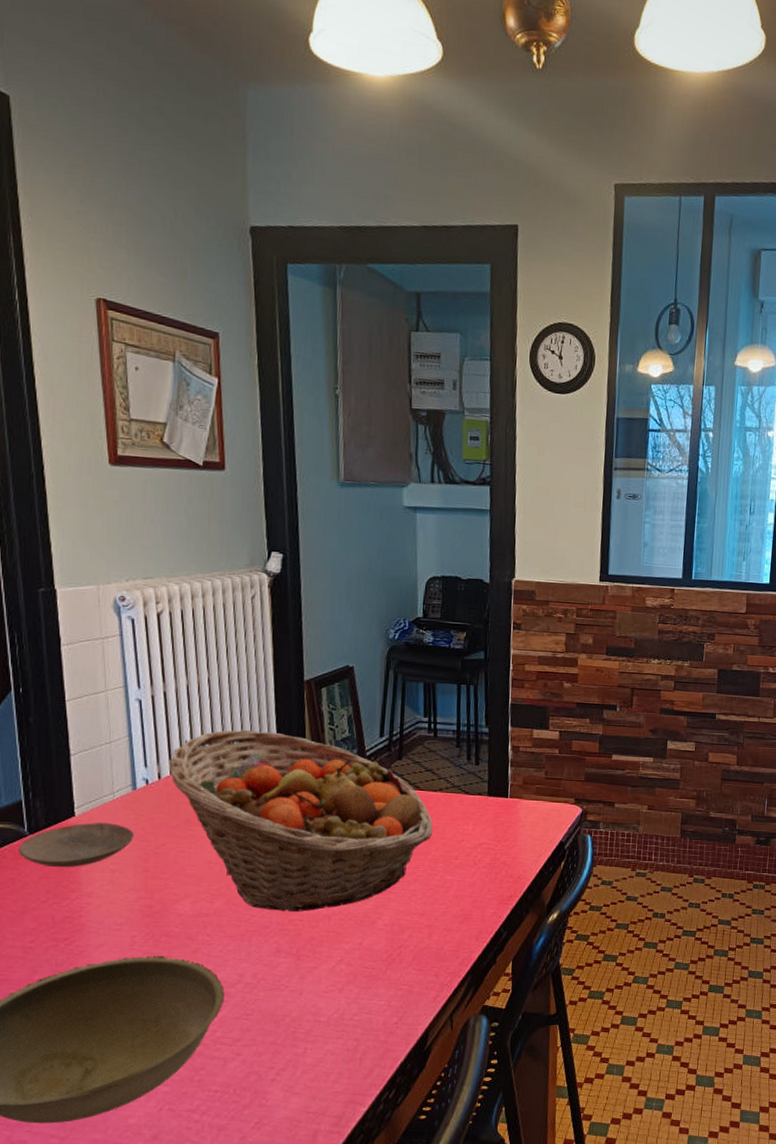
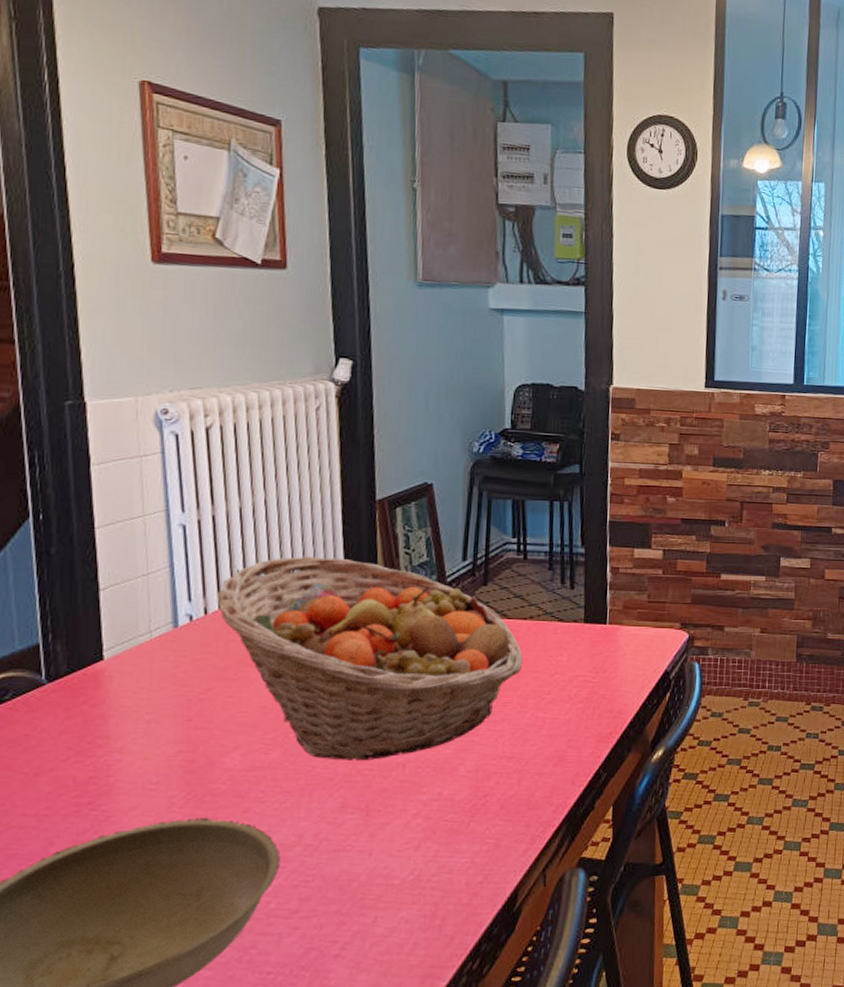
plate: present [18,822,134,868] -> none [33,667,175,720]

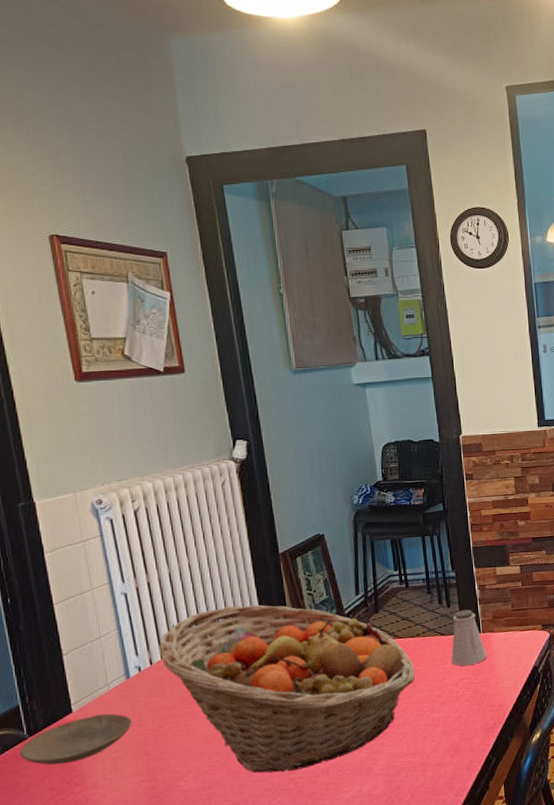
plate: none [33,667,175,720] -> present [19,713,132,765]
saltshaker: none [567,594,611,661] -> present [451,609,487,666]

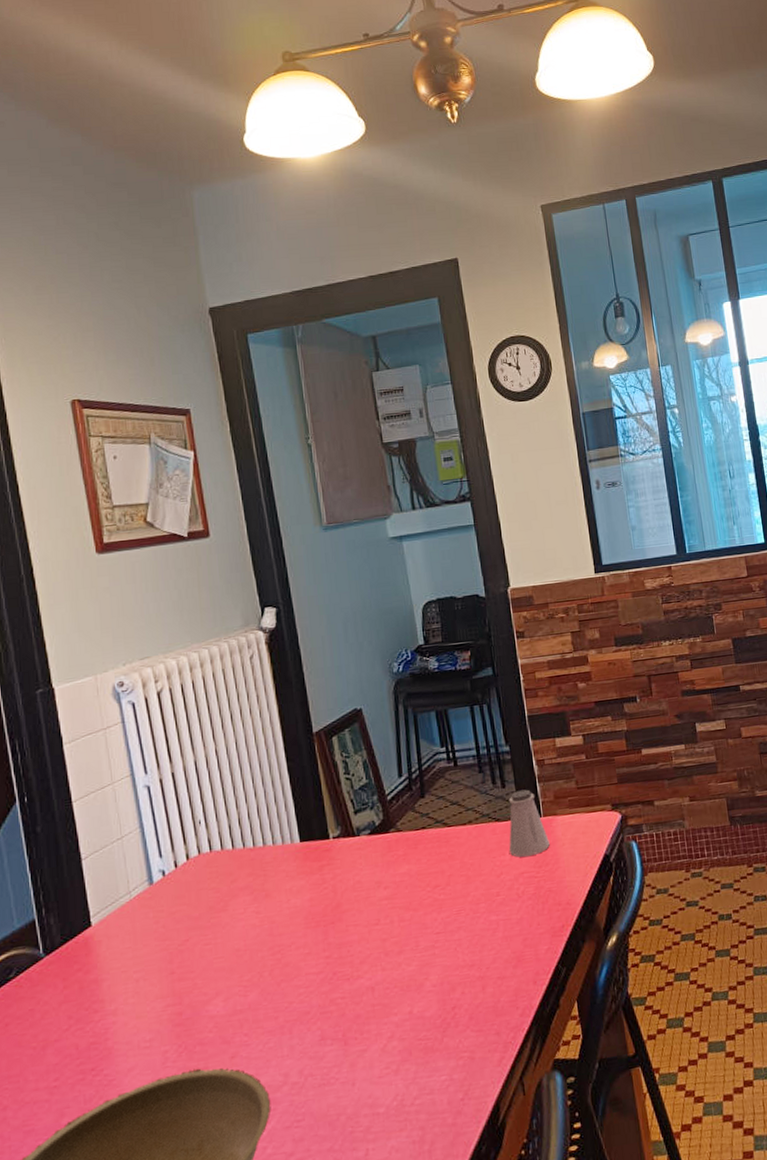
plate: present [19,713,132,765] -> none [34,926,156,989]
fruit basket: present [160,604,416,773] -> none [185,793,469,994]

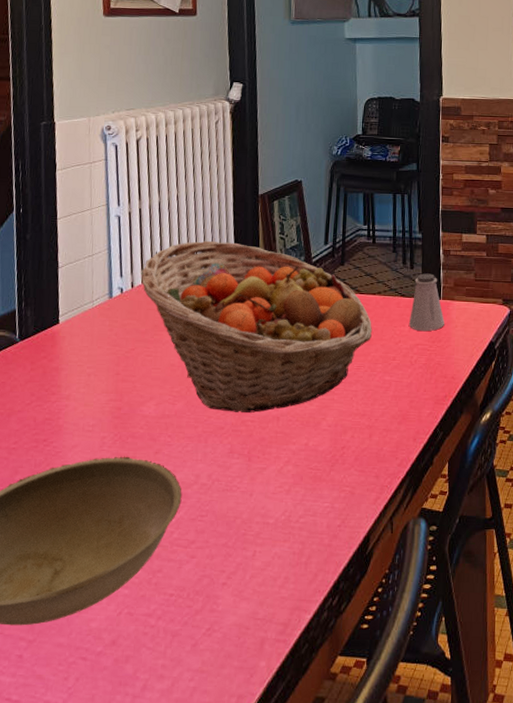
fruit basket: none [185,793,469,994] -> present [141,240,373,413]

